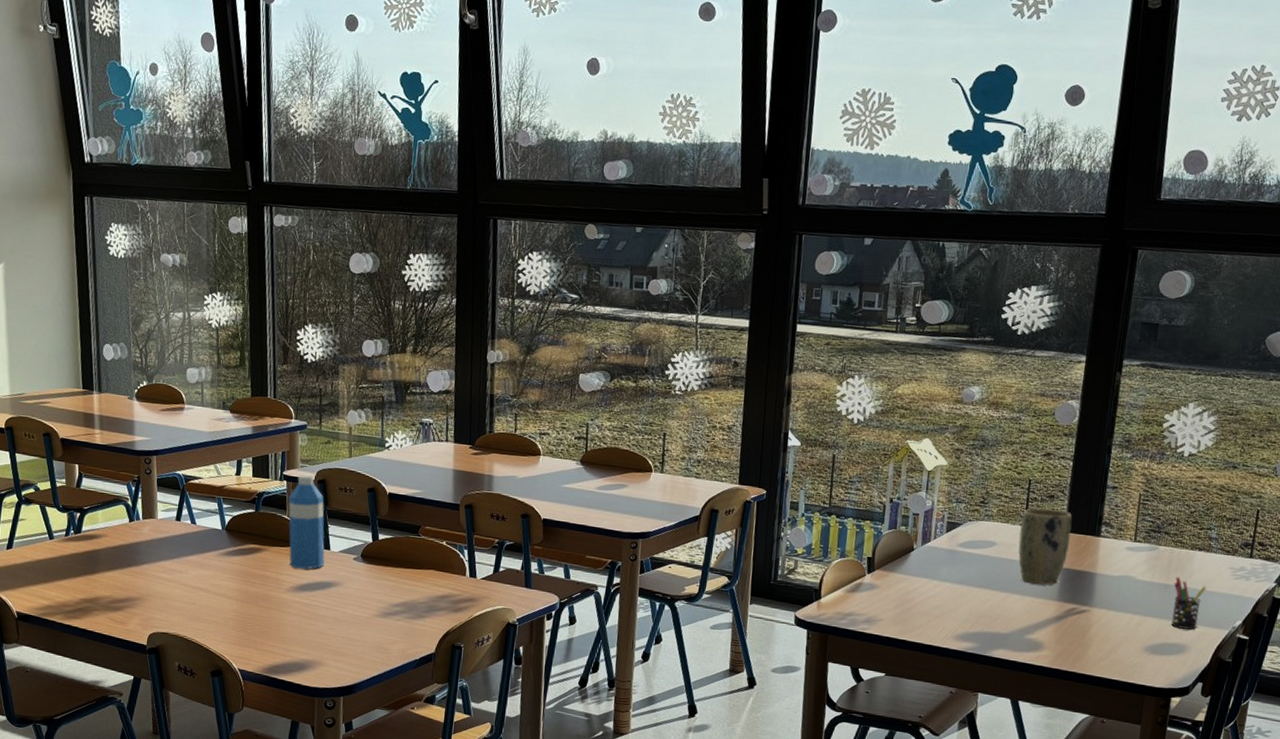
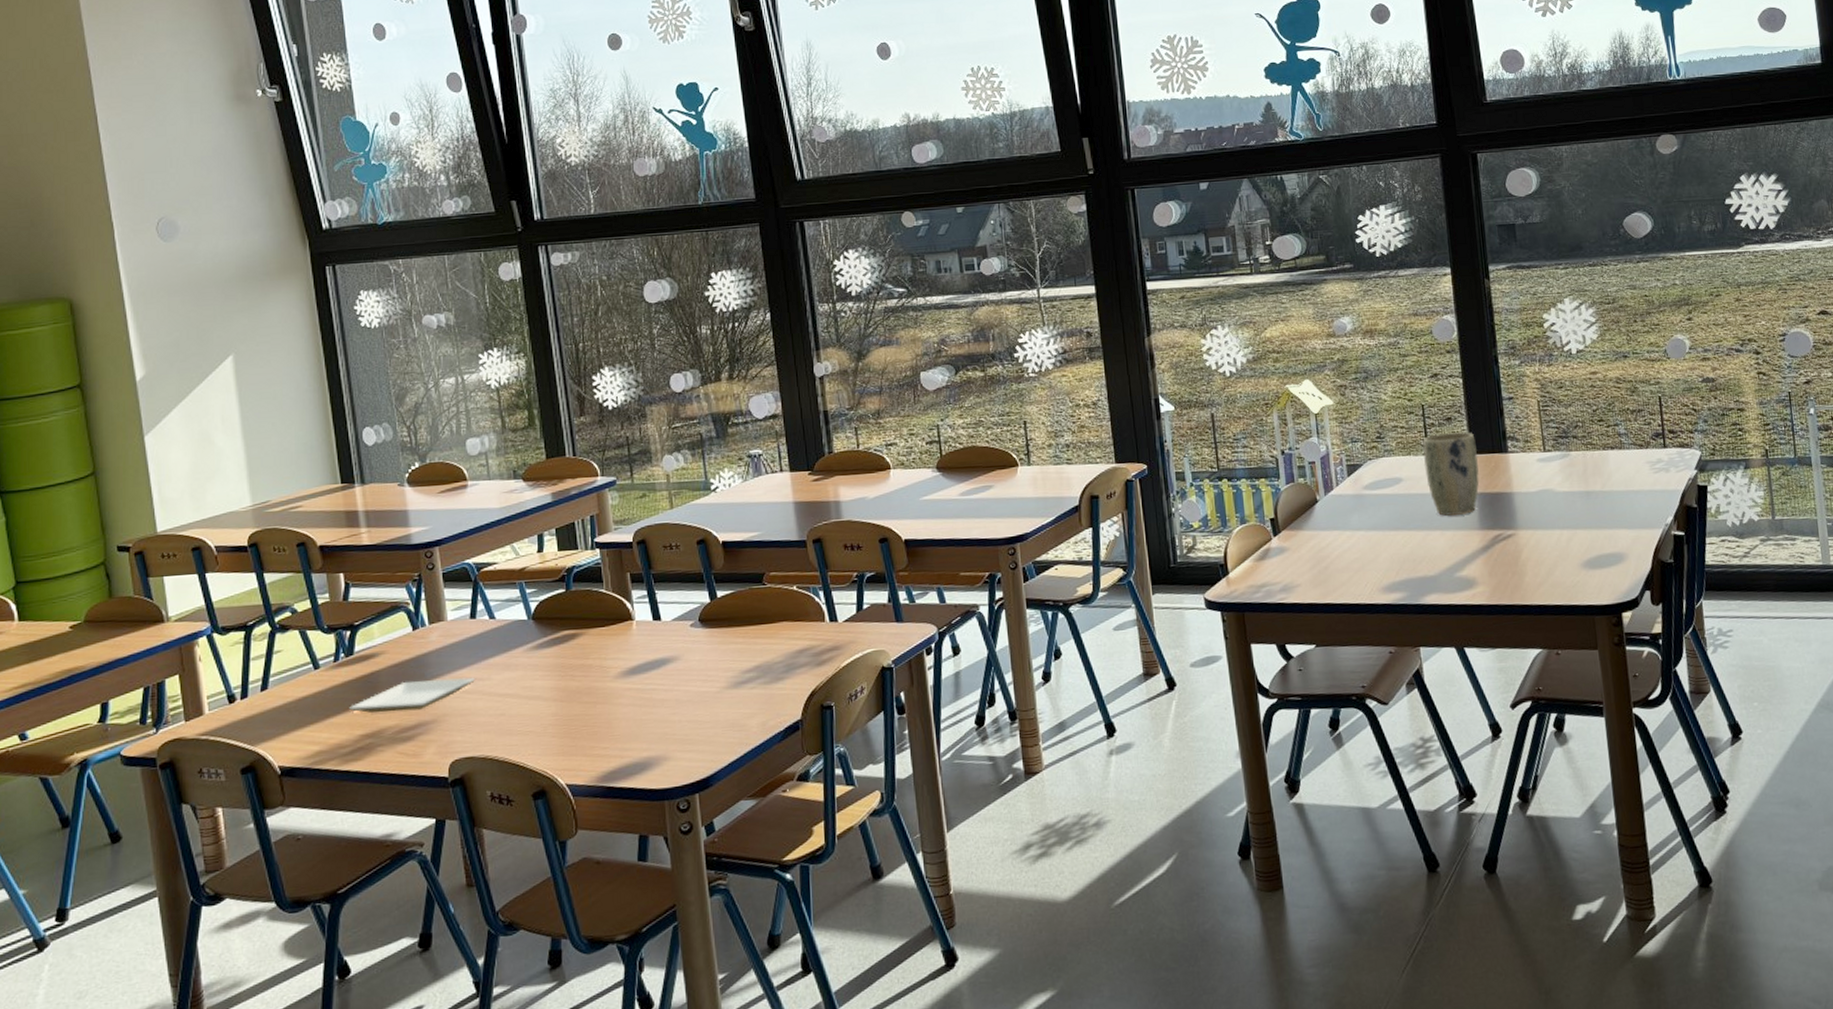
plate: none [74,562,176,588] -> present [349,677,476,713]
water bottle: present [288,475,325,570] -> none [604,538,656,650]
pen holder: present [1171,577,1207,630] -> none [1594,481,1630,537]

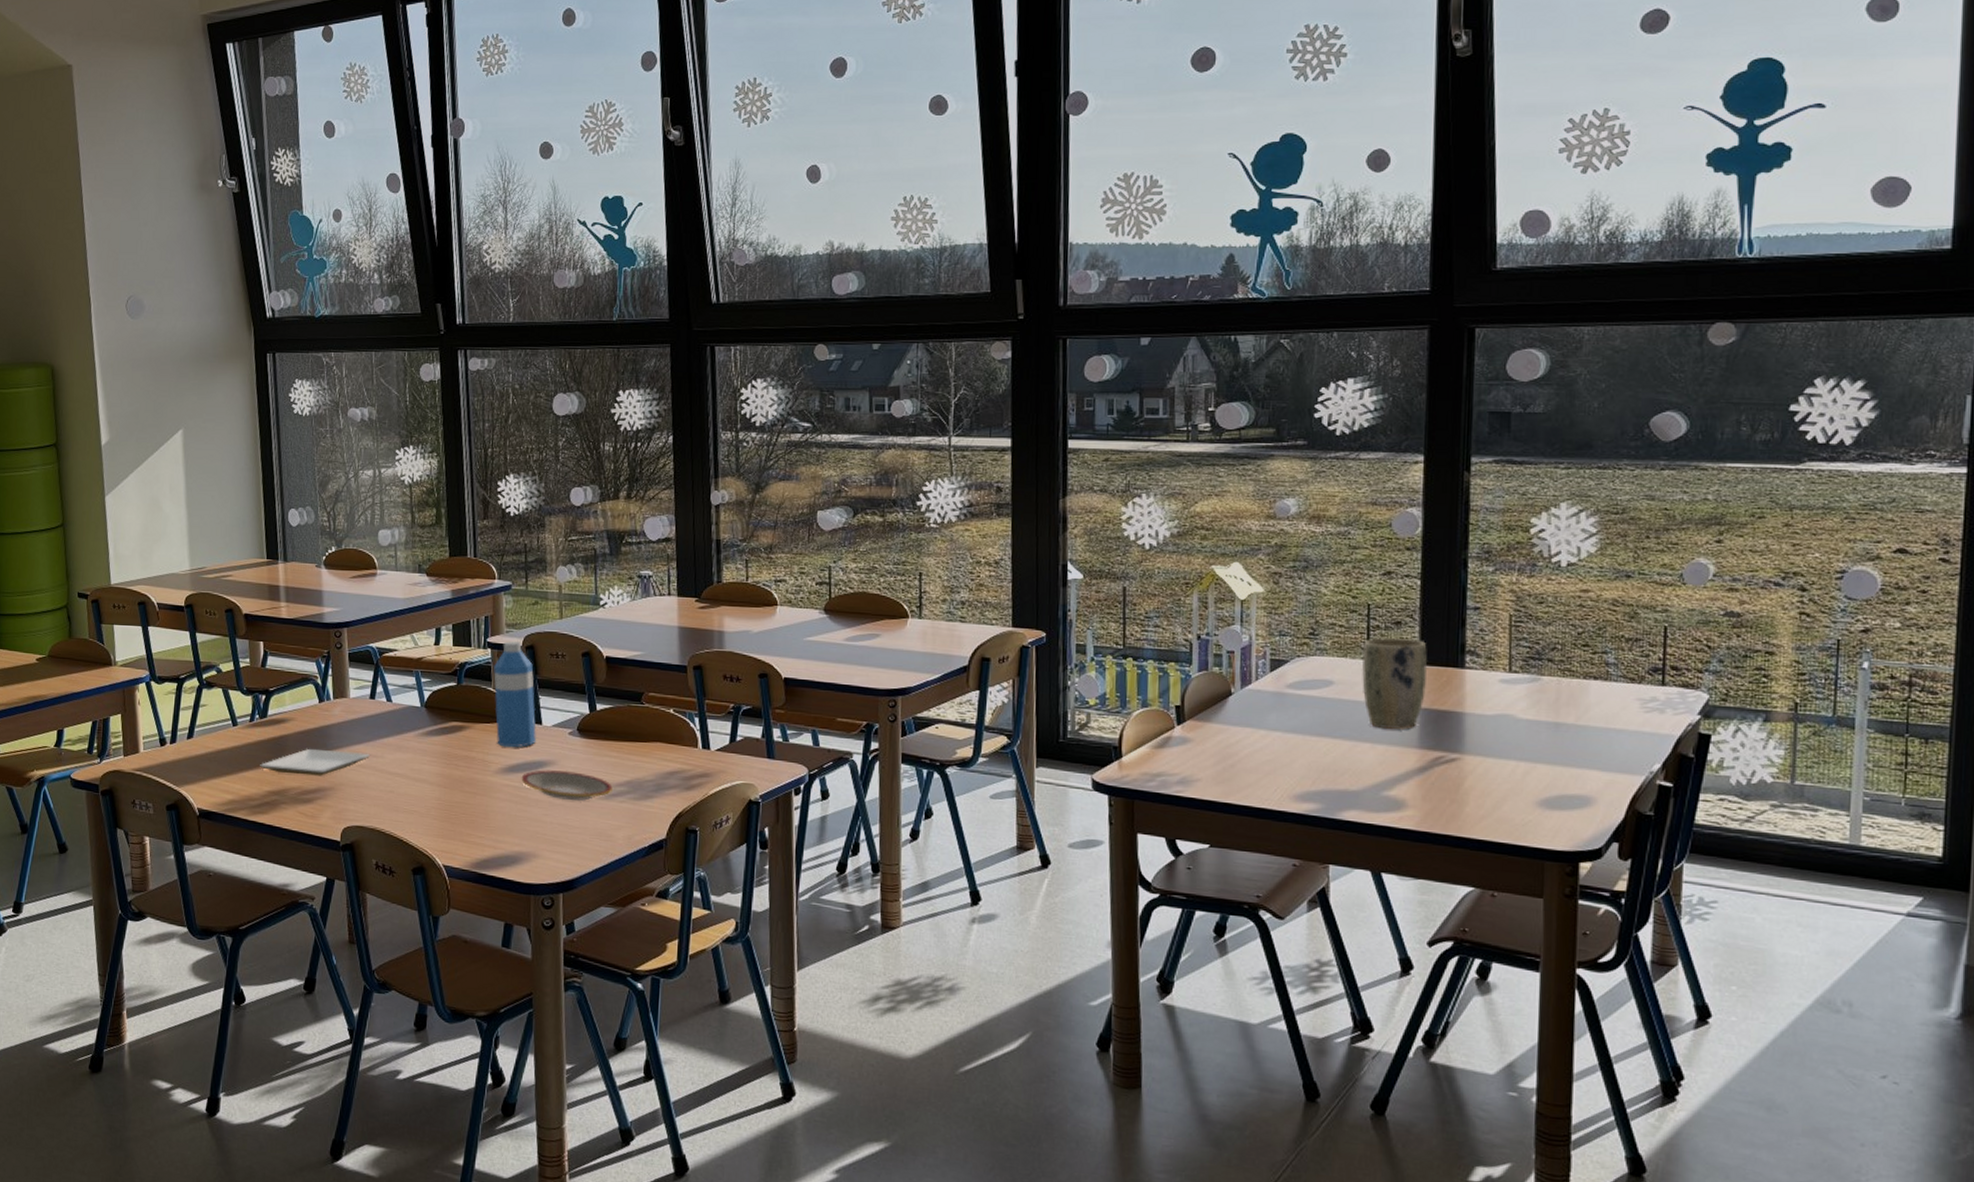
water bottle: none [604,538,656,650] -> present [493,641,536,748]
plate: none [643,664,741,695] -> present [521,770,613,801]

